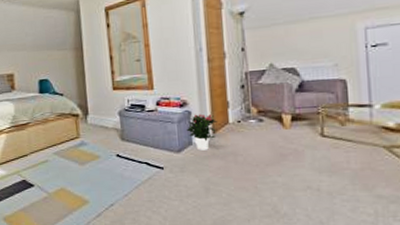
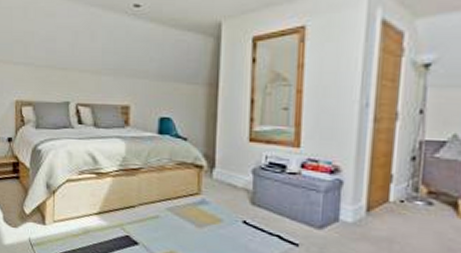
potted flower: present [186,114,218,151] -> none [333,185,376,231]

